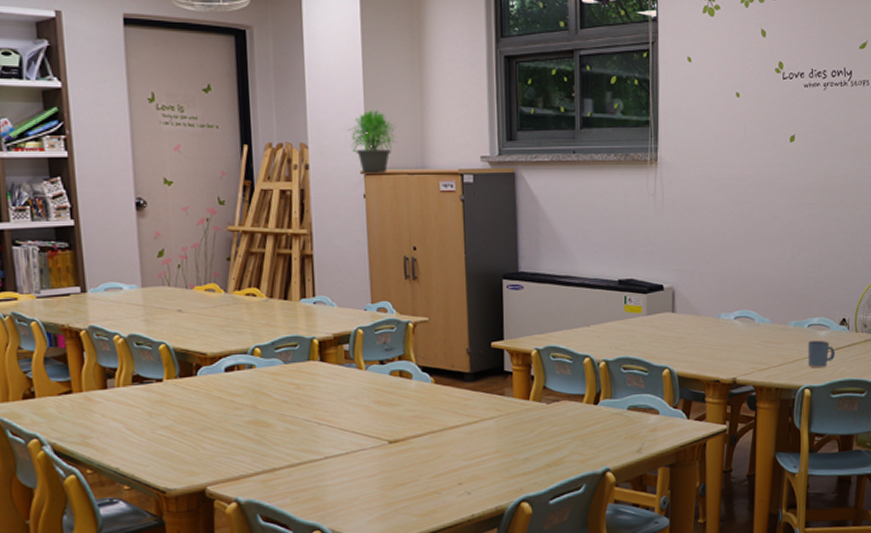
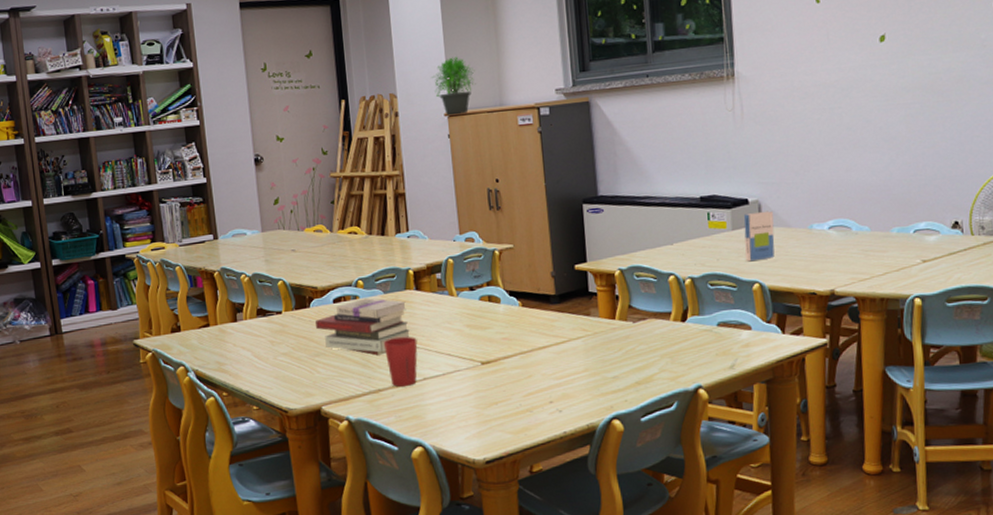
books: none [203,368,312,431] -> present [315,298,410,356]
cup: none [281,411,320,466] -> present [383,336,418,387]
book: none [657,298,686,347] -> present [743,211,775,262]
mug: present [808,340,836,369] -> none [914,245,949,276]

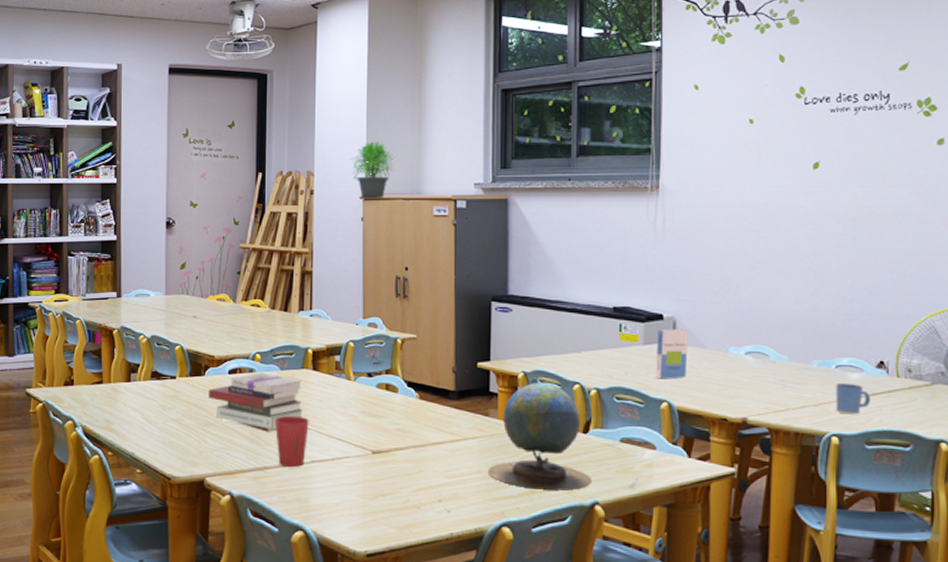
globe: none [595,273,693,381] -> present [489,377,591,490]
mug: none [914,245,949,276] -> present [835,382,872,415]

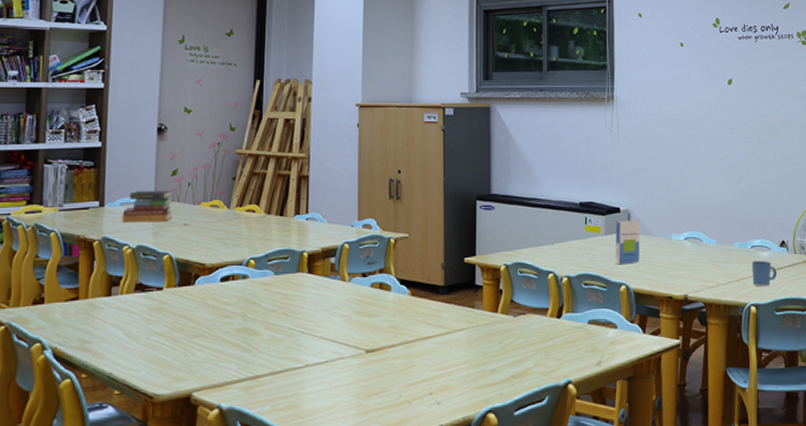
books: none [137,282,182,314] -> present [121,190,173,223]
books: present [209,373,303,432] -> none [198,279,297,339]
cup: present [274,415,309,467] -> none [268,320,304,373]
potted plant: present [351,141,395,199] -> none [348,52,389,106]
globe: present [489,377,591,490] -> none [475,269,565,374]

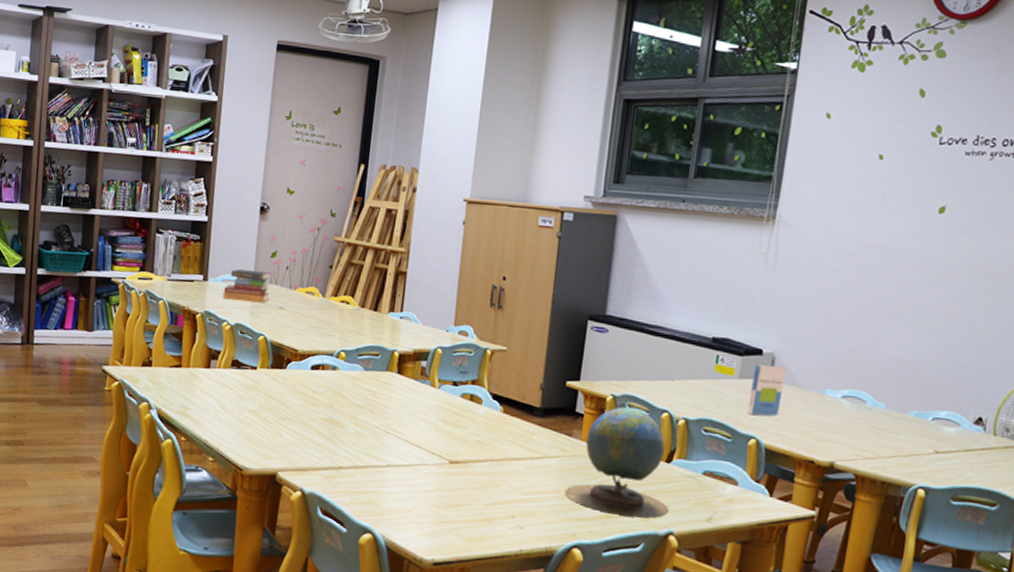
globe: none [475,269,565,374] -> present [565,401,669,518]
mug: present [751,260,778,287] -> none [926,435,964,470]

